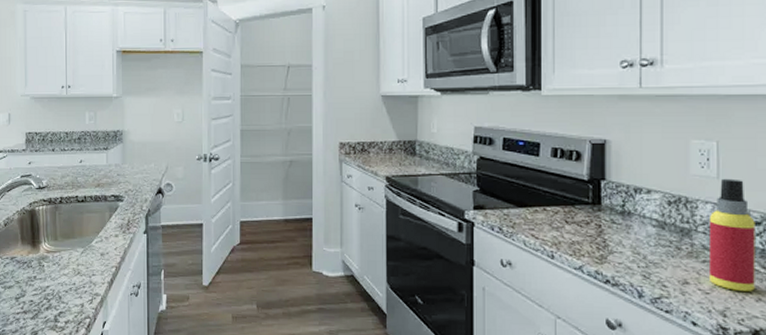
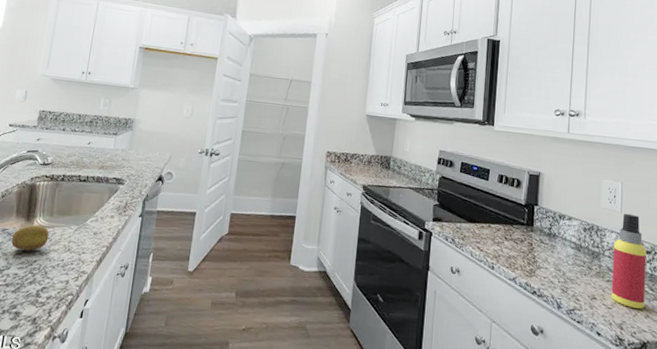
fruit: none [21,251,57,277] -> present [11,224,49,251]

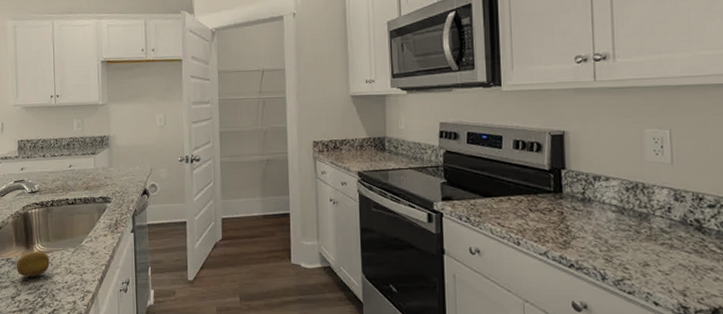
spray bottle: present [611,213,647,309] -> none [665,164,712,271]

